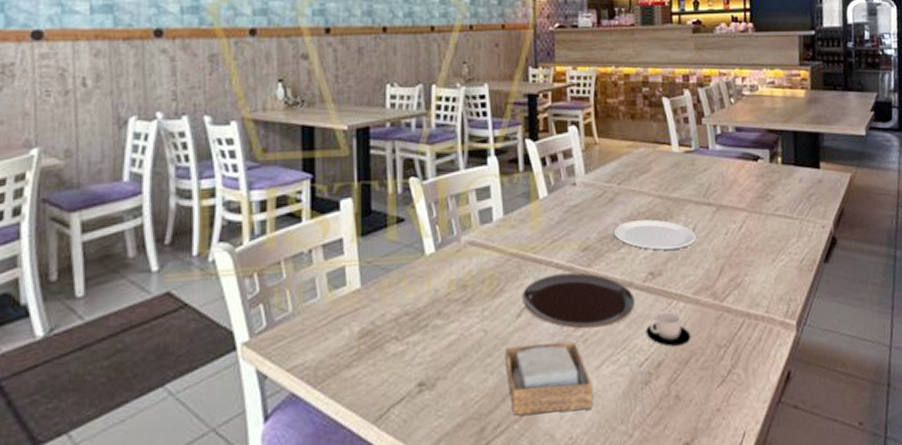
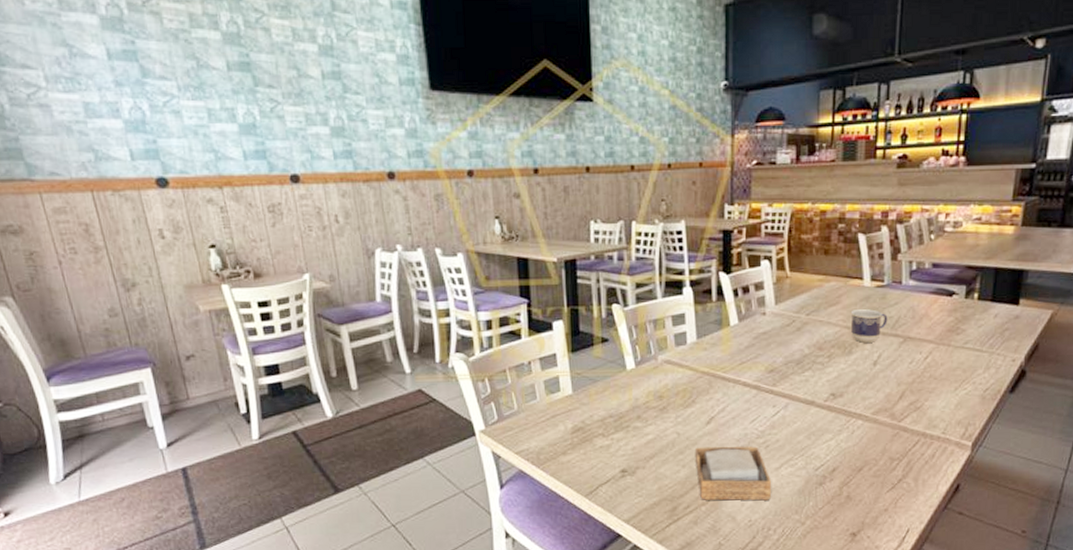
plate: present [522,272,636,329] -> none [711,390,816,437]
plate: present [613,219,697,251] -> none [799,347,881,375]
cup: present [645,311,691,347] -> none [823,427,866,456]
cup: none [662,175,699,214] -> present [850,308,888,343]

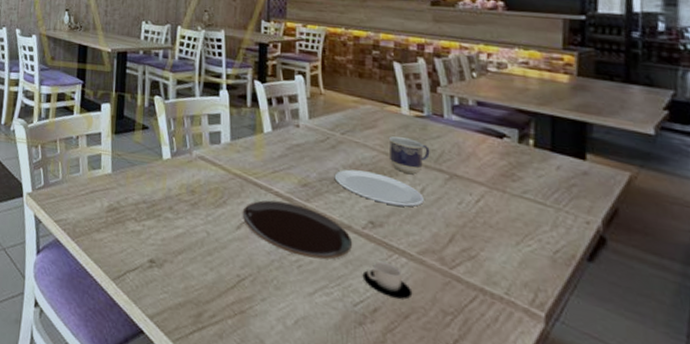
napkin holder: present [694,446,772,501] -> none [223,251,305,330]
plate: none [711,390,816,437] -> present [242,200,353,260]
plate: none [799,347,881,375] -> present [334,169,425,207]
cup: none [823,427,866,456] -> present [362,260,413,299]

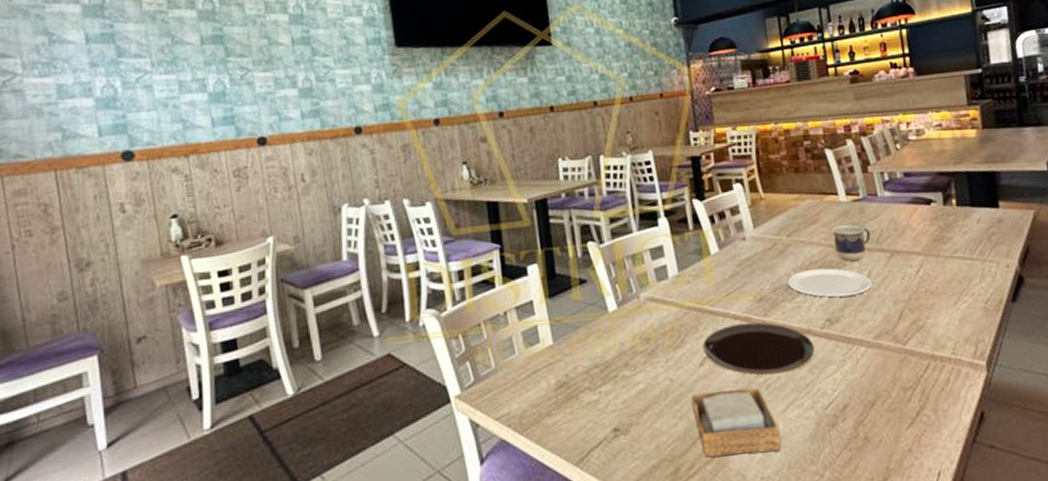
napkin holder: none [223,251,305,330] -> present [690,387,782,457]
cup: present [362,260,413,299] -> none [827,355,875,390]

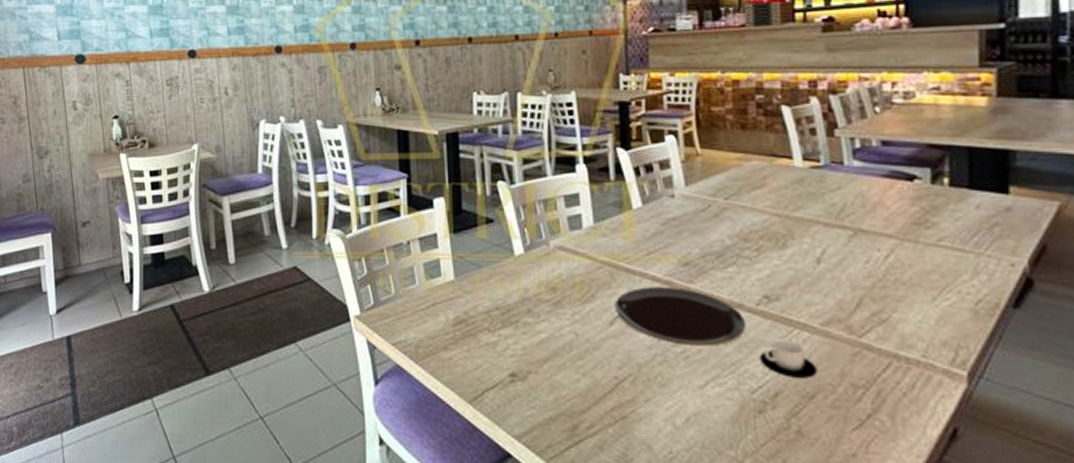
napkin holder: present [690,387,782,457] -> none [596,352,697,428]
plate: present [786,268,873,298] -> none [719,239,827,274]
cup: none [827,355,875,390] -> present [759,339,818,378]
cup: present [831,224,871,261] -> none [780,193,830,235]

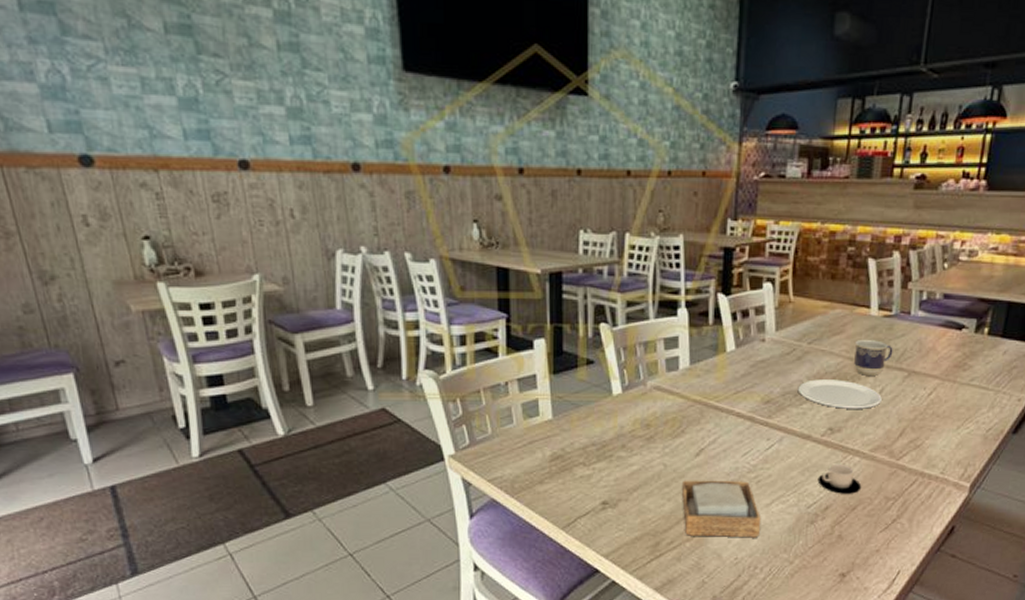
napkin holder: none [596,352,697,428] -> present [681,480,761,538]
plate: present [615,287,747,346] -> none [701,422,811,472]
plate: none [719,239,827,274] -> present [797,379,883,409]
cup: none [780,193,830,235] -> present [853,339,893,376]

